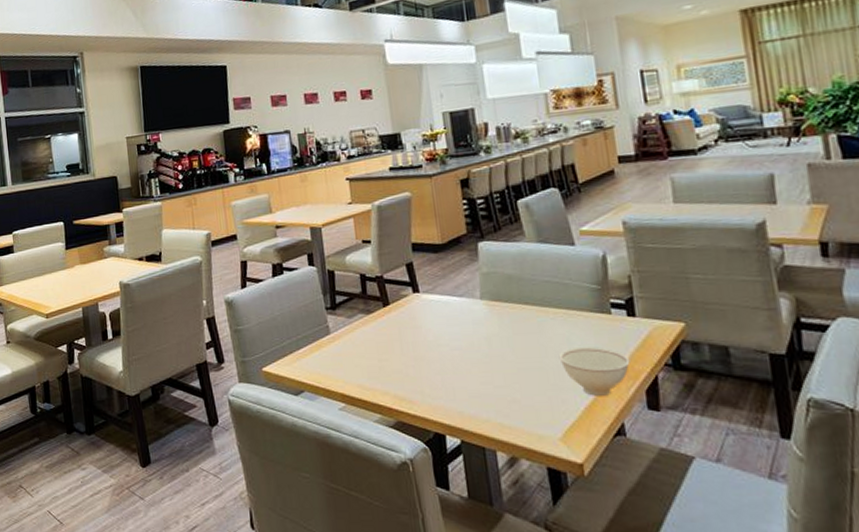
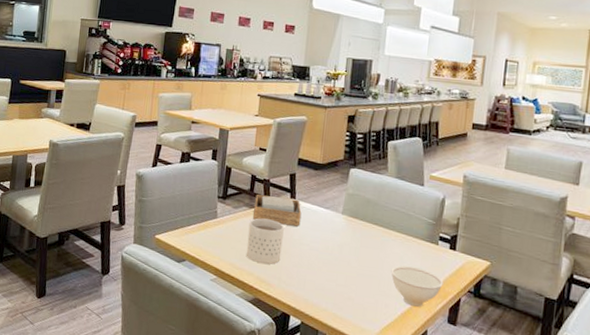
napkin holder: none [370,293,433,327] -> present [253,194,302,227]
mug: none [370,322,418,378] -> present [246,218,284,264]

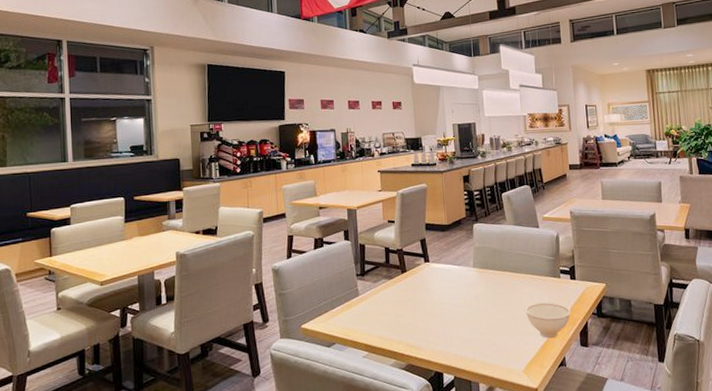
mug: present [246,218,284,264] -> none [390,286,426,330]
napkin holder: present [253,194,302,227] -> none [392,262,438,290]

